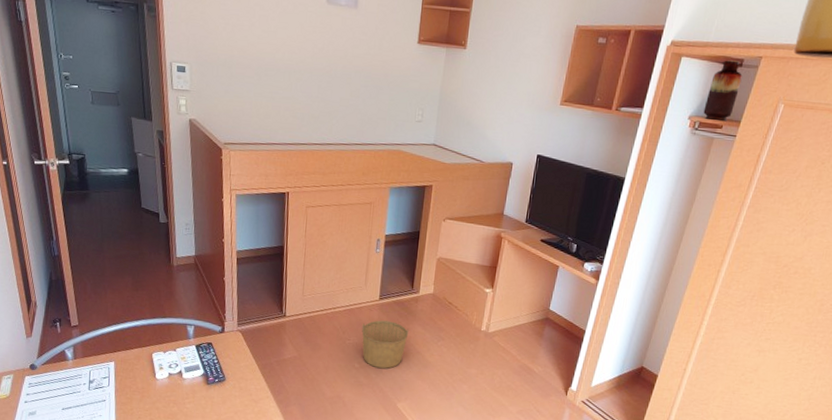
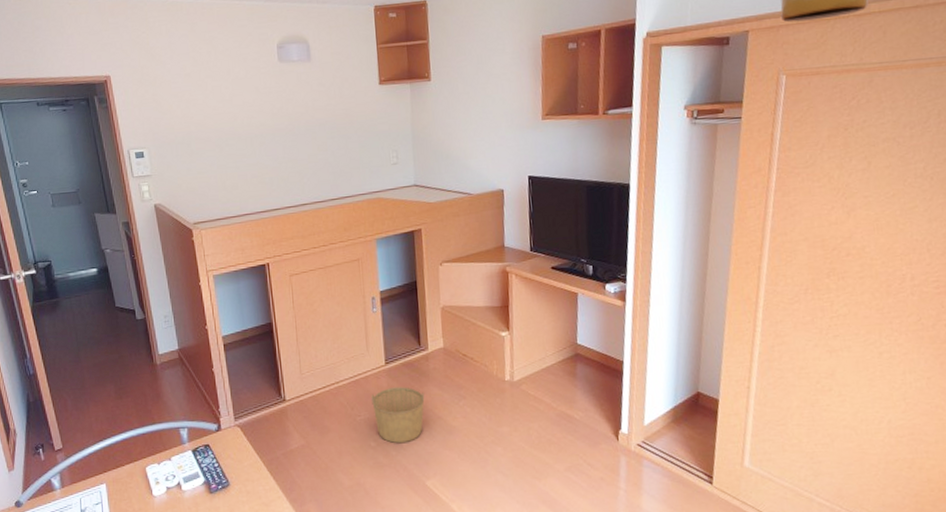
vase: present [703,60,742,122] -> none [698,39,733,107]

